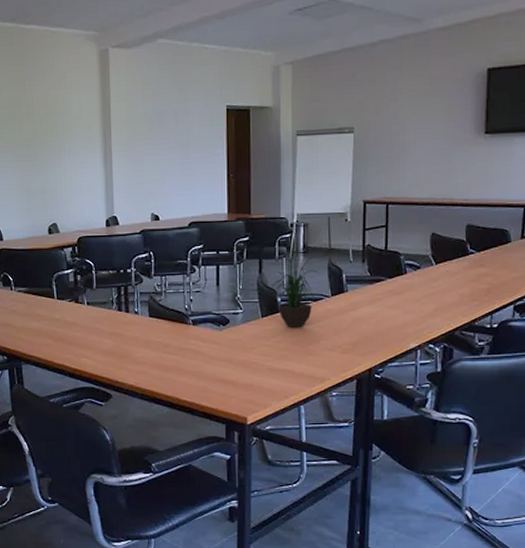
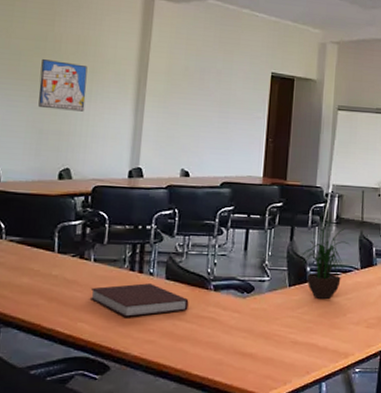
wall art: none [20,124,61,171] -> present [38,59,88,112]
notebook: none [88,321,172,352] -> present [91,283,189,317]

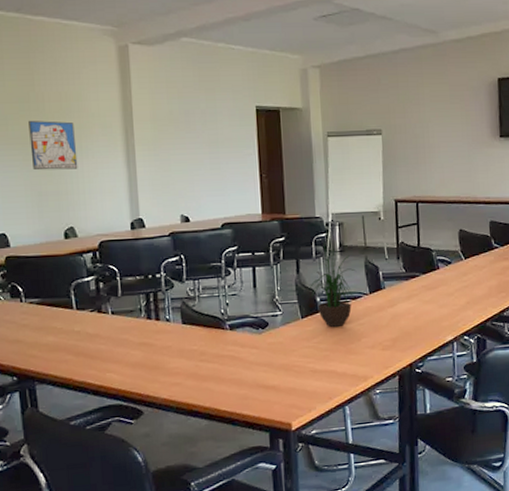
notebook: present [91,283,189,317] -> none [114,329,208,363]

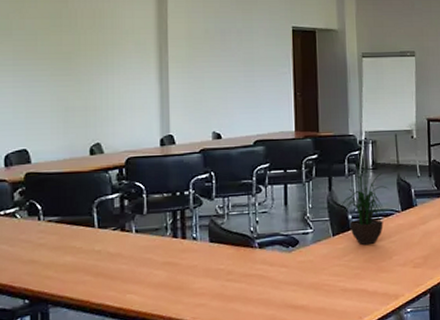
wall art: present [29,121,78,170] -> none [59,37,108,86]

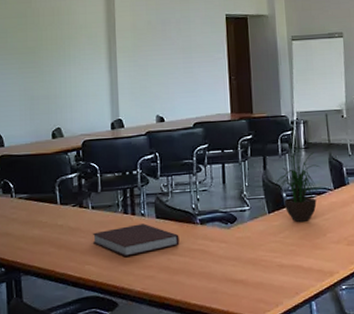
notebook: none [137,248,235,284] -> present [93,224,180,256]

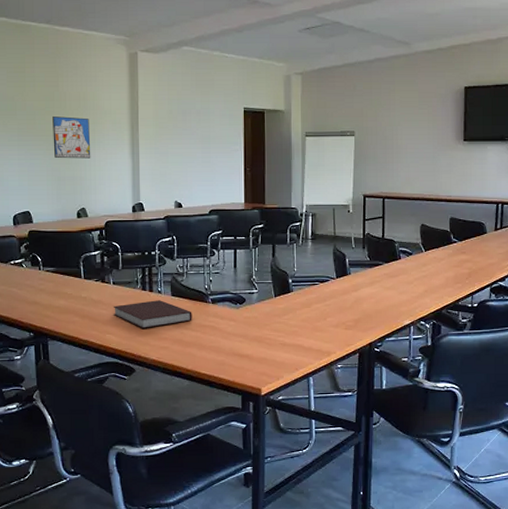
wall art: none [25,33,66,77] -> present [52,116,91,159]
potted plant: present [275,136,320,223] -> none [282,227,325,307]

